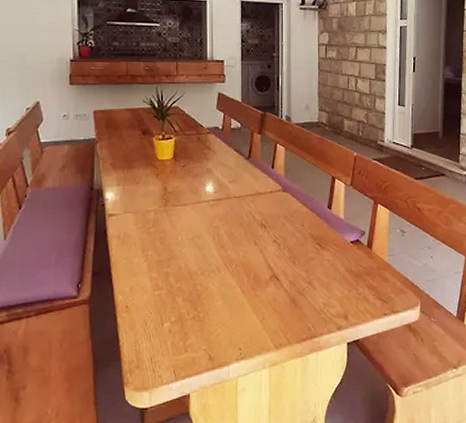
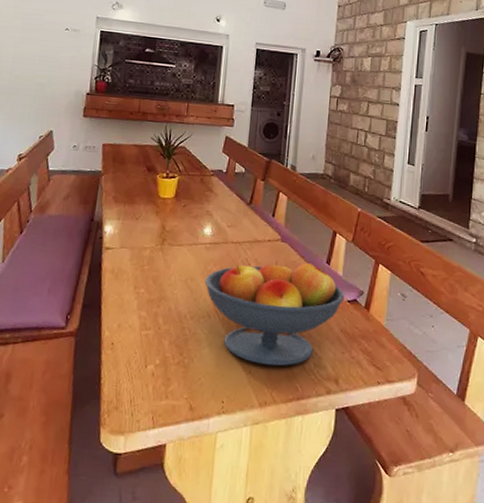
fruit bowl: none [212,210,348,311] -> present [205,260,345,366]

